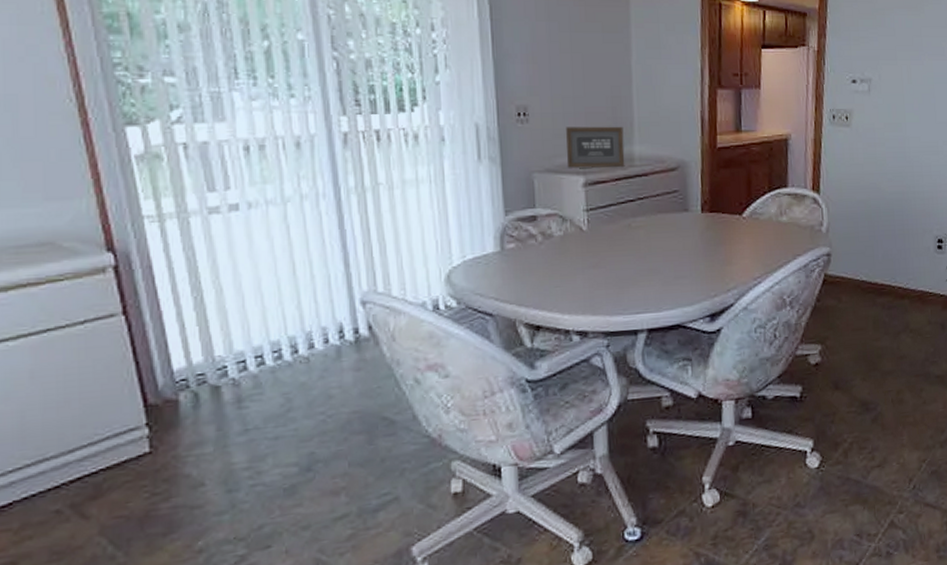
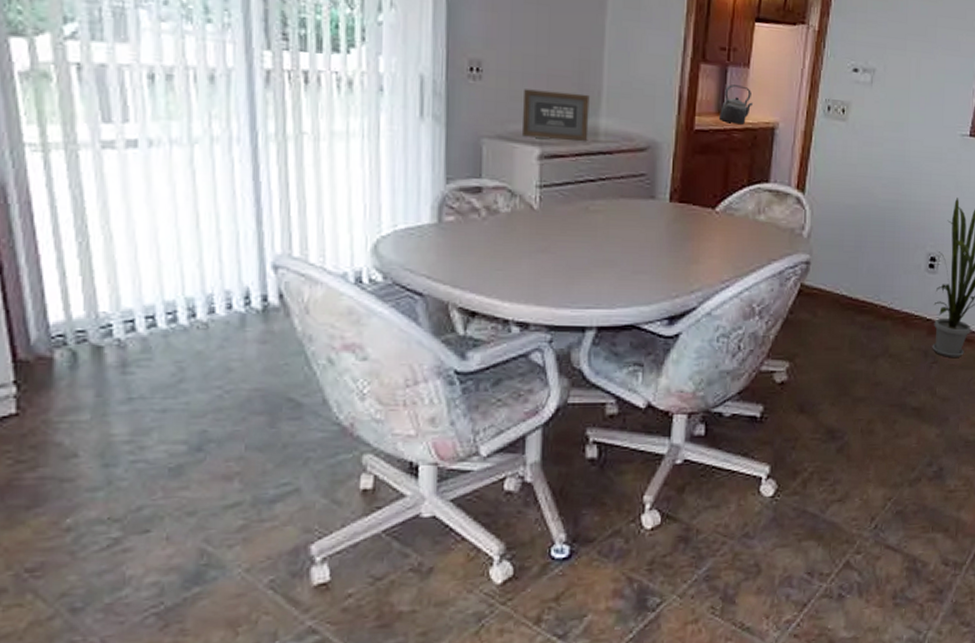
kettle: none [737,105,766,140] -> present [718,85,752,126]

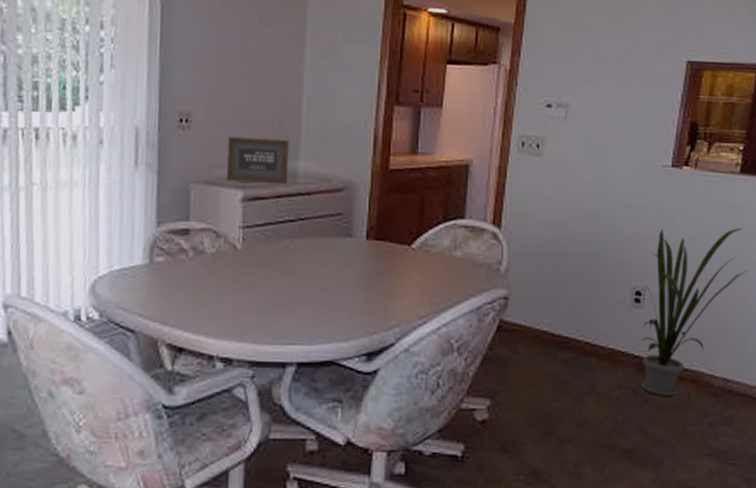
kettle: present [718,85,752,126] -> none [413,125,446,164]

